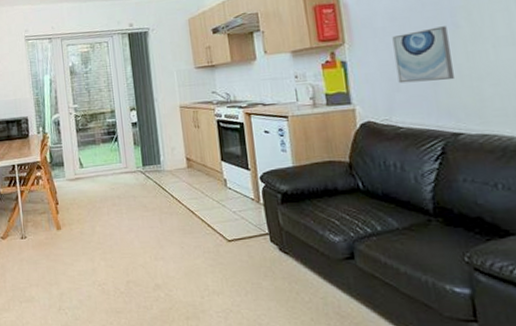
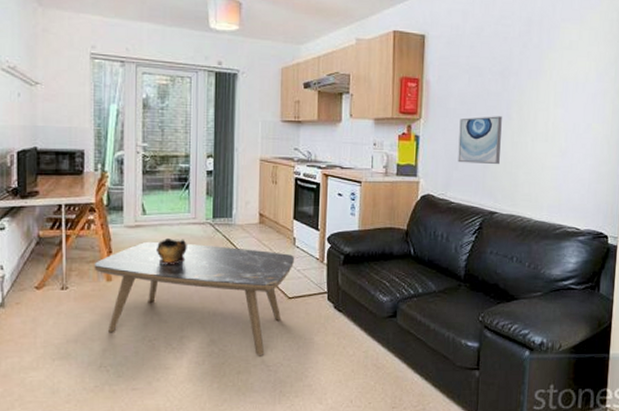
coffee table: none [45,191,228,300] -> present [94,241,294,355]
decorative bowl: none [95,187,123,212] -> present [155,239,187,264]

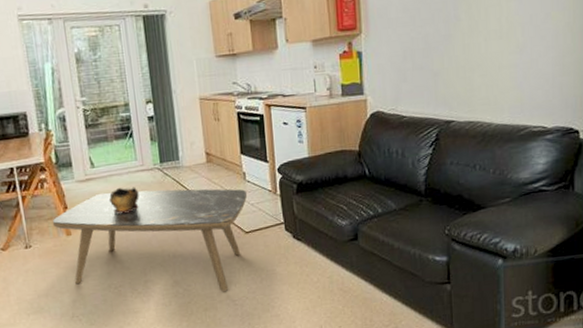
wall art: present [458,116,502,165] -> none [403,18,451,74]

